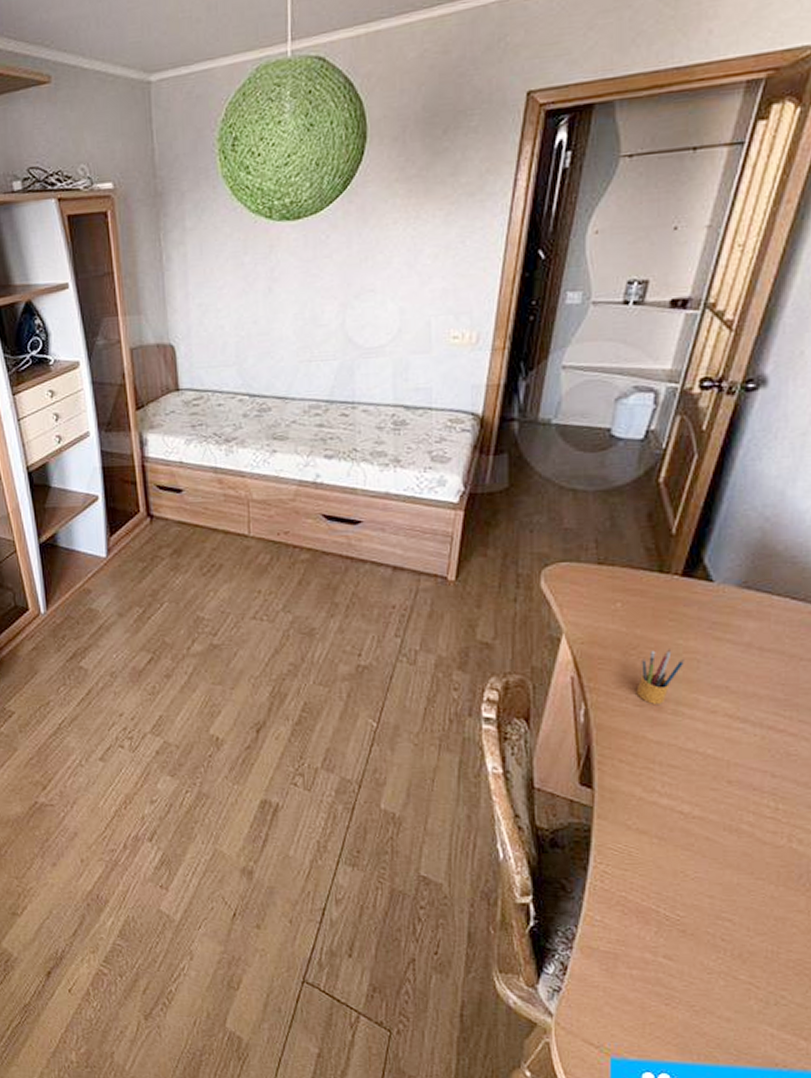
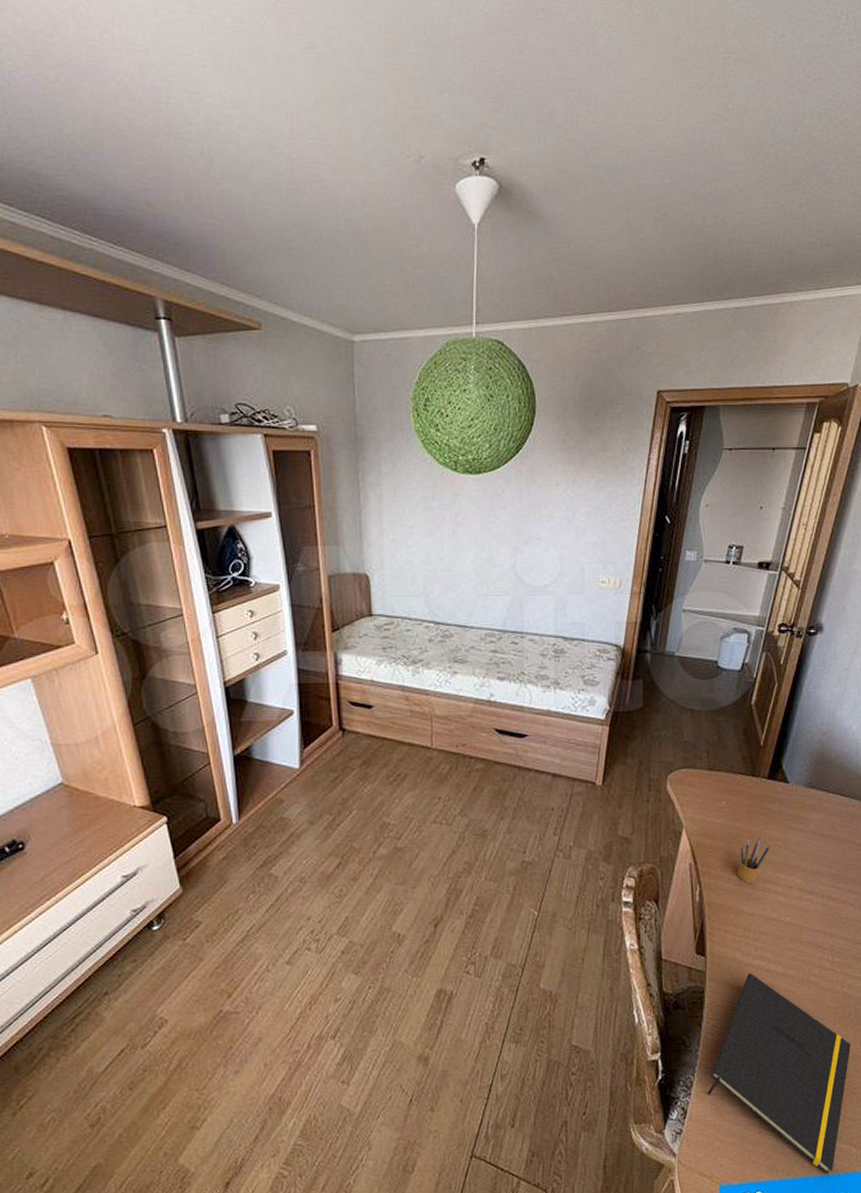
notepad: none [594,812,801,1069] -> present [707,972,851,1175]

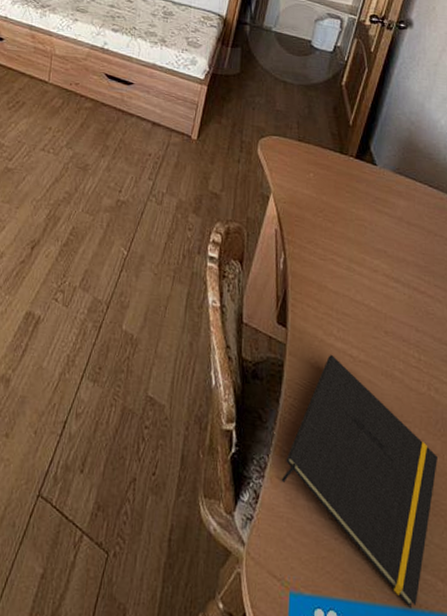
pencil box: present [736,837,770,883] -> none [321,215,356,260]

